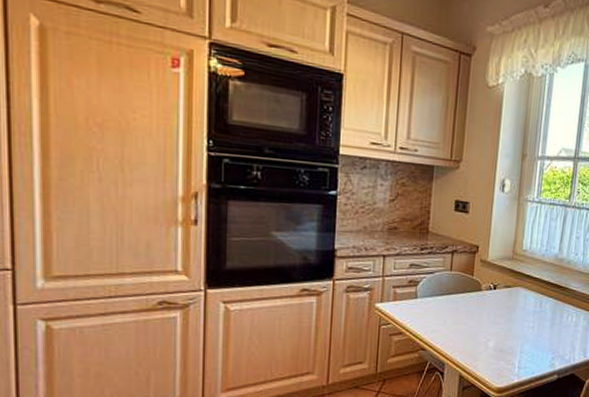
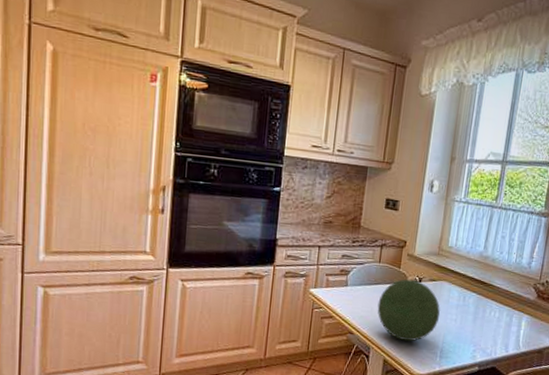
decorative orb: none [450,287,517,354] -> present [377,279,440,342]

